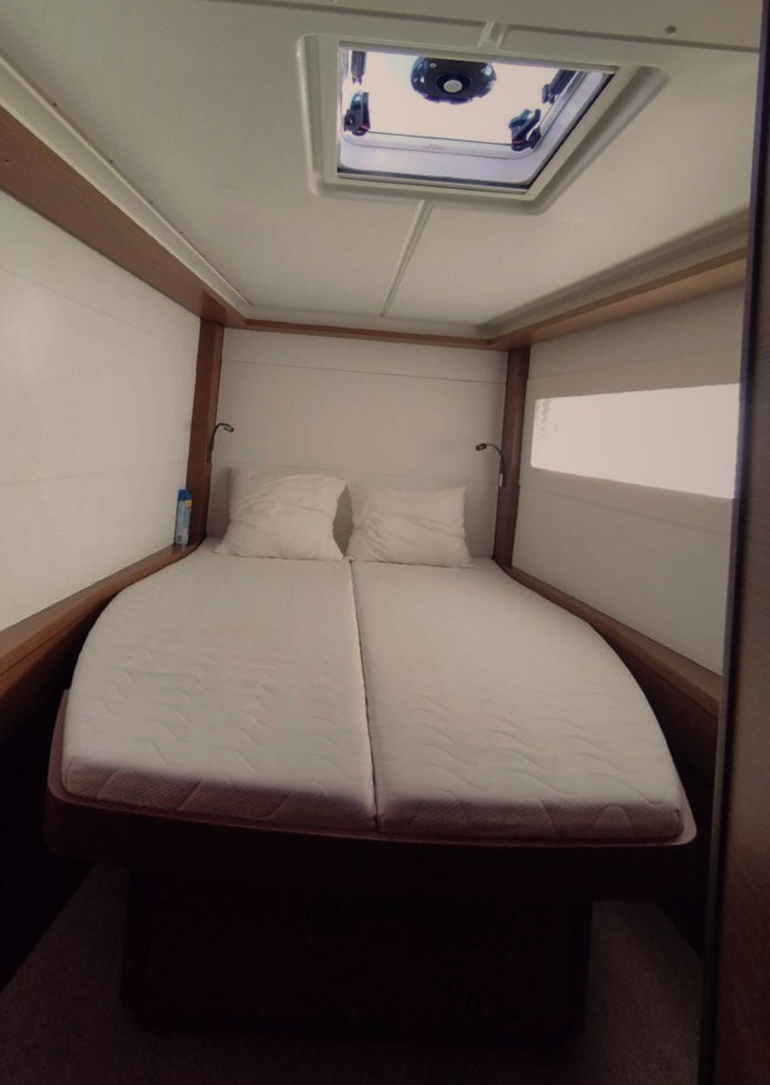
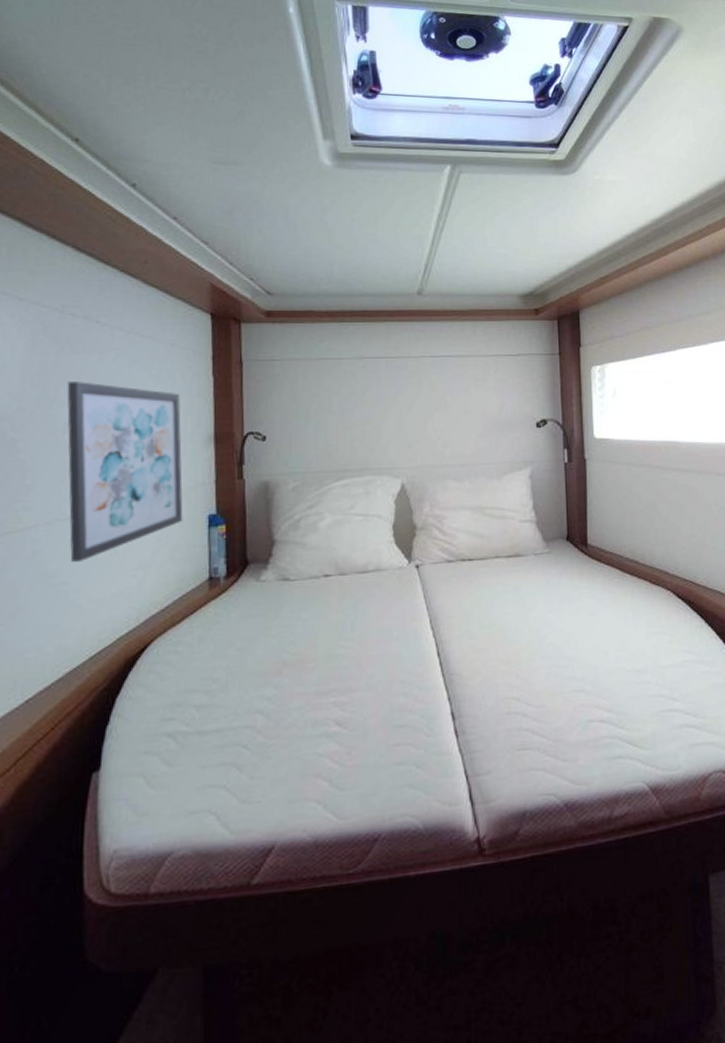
wall art: none [67,363,168,515] -> present [67,381,183,563]

